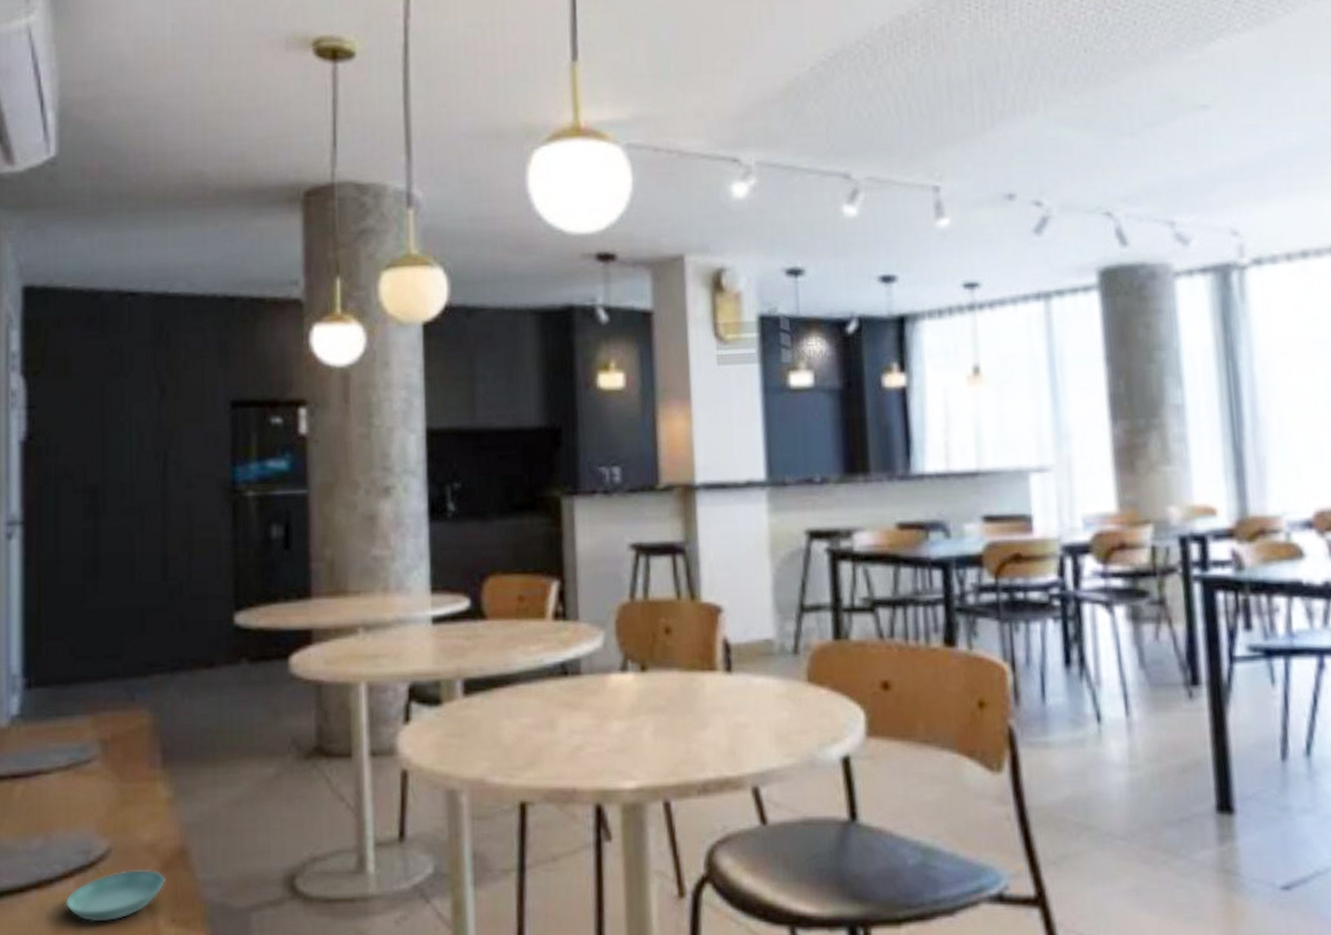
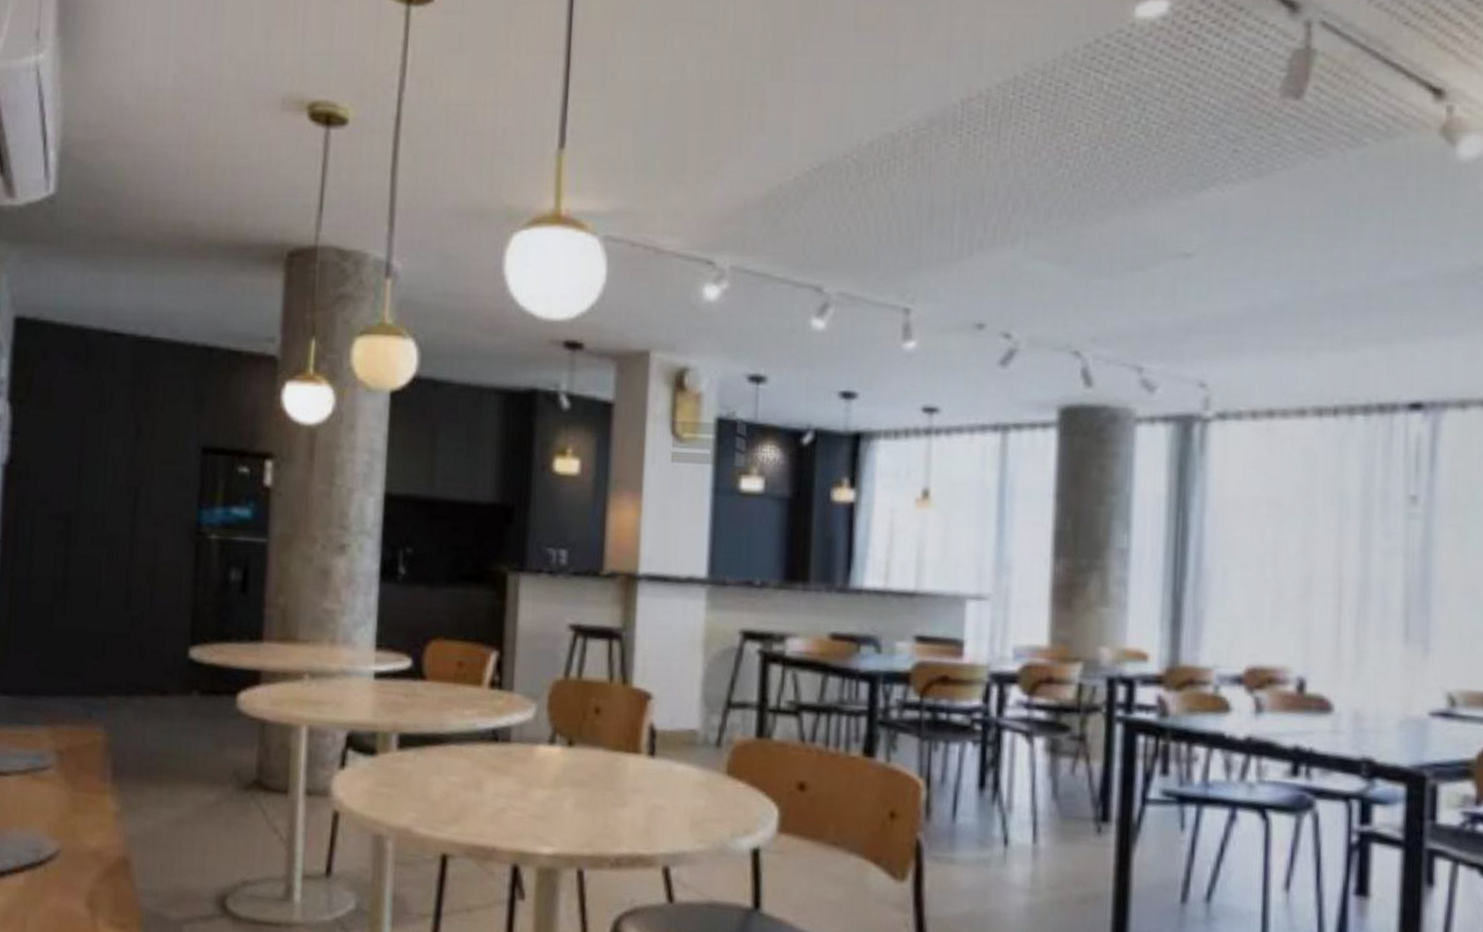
saucer: present [65,870,165,922] -> none [14,872,107,916]

